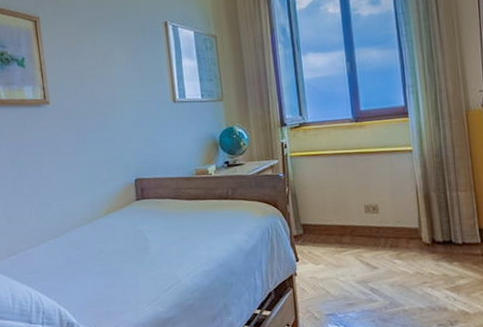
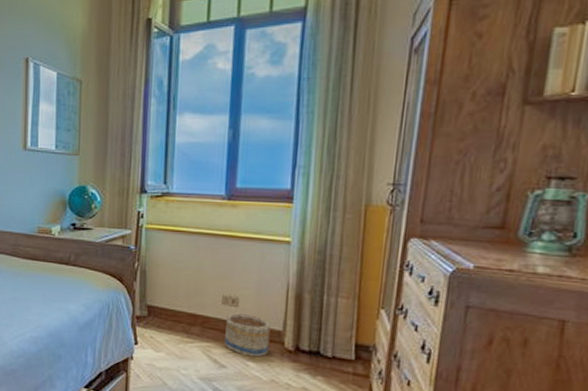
basket: none [369,218,410,255] -> present [224,313,271,357]

